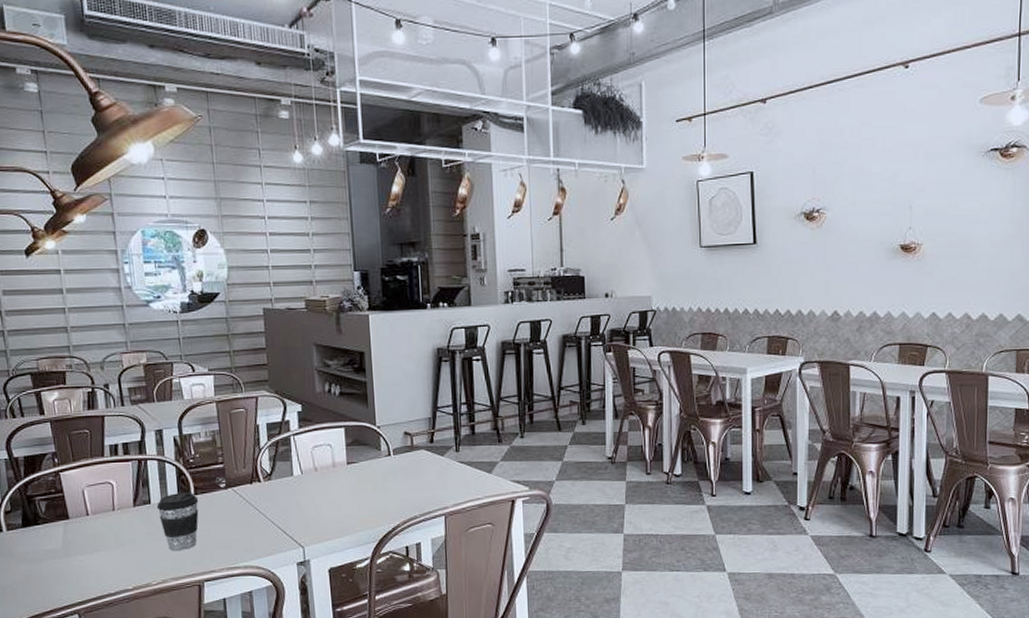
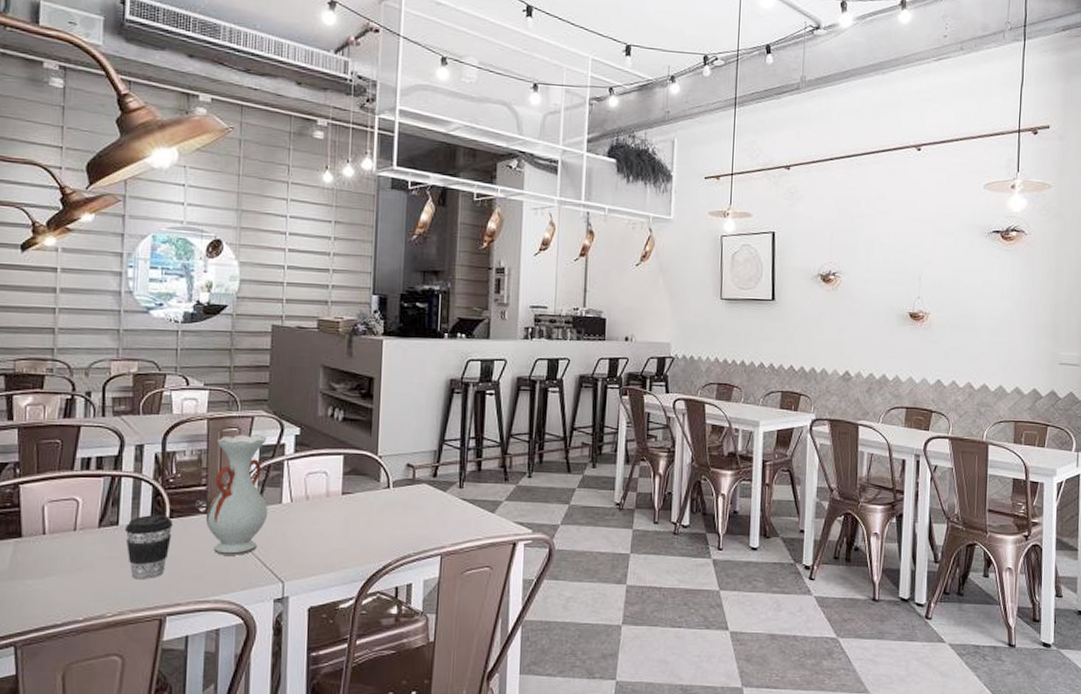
vase: none [226,414,282,526] -> present [205,434,268,555]

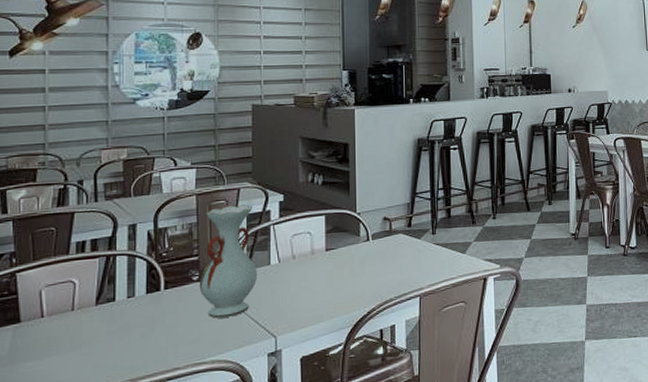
coffee cup: present [124,515,173,580] -> none [121,287,168,350]

